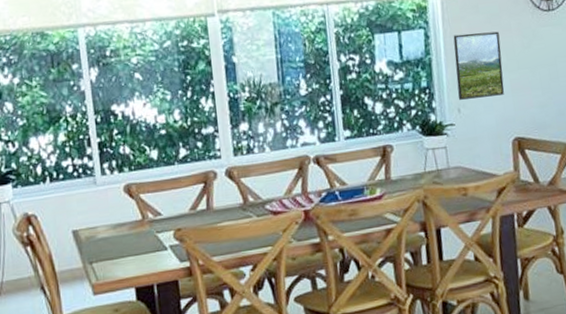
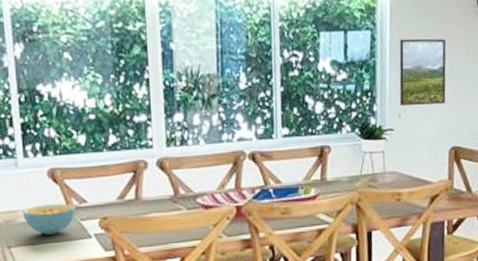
cereal bowl: none [101,217,152,249] -> present [22,203,77,235]

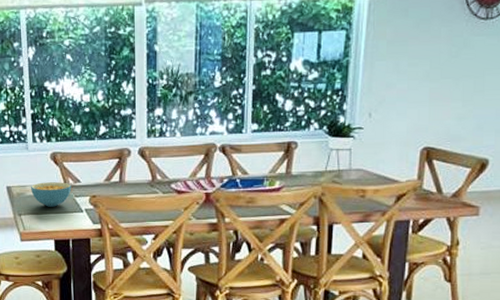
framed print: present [399,38,446,105] -> none [371,37,426,105]

